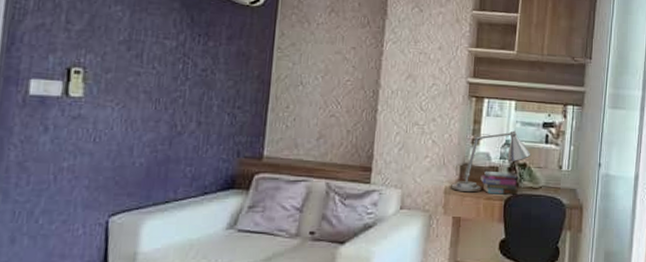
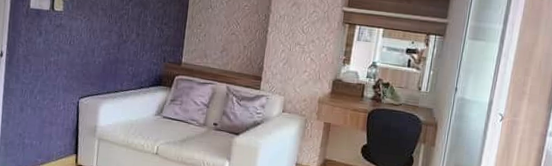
desk lamp: present [450,130,531,193] -> none [323,54,394,104]
books: present [480,170,518,195] -> none [349,86,381,109]

